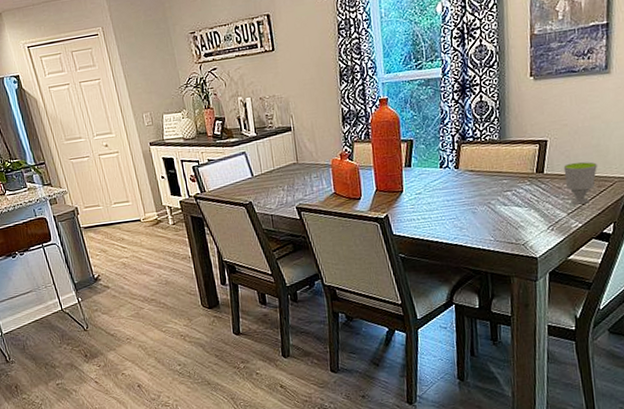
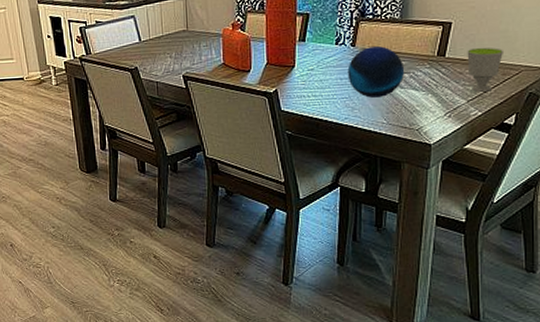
decorative orb: none [453,167,508,217] -> present [347,46,405,98]

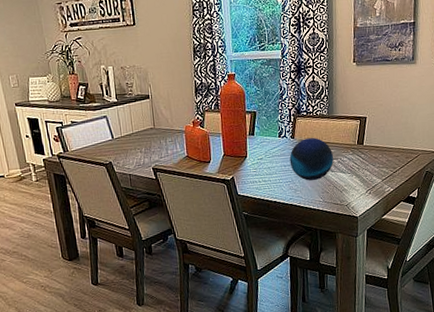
cup: present [467,47,503,92] -> none [379,136,406,172]

